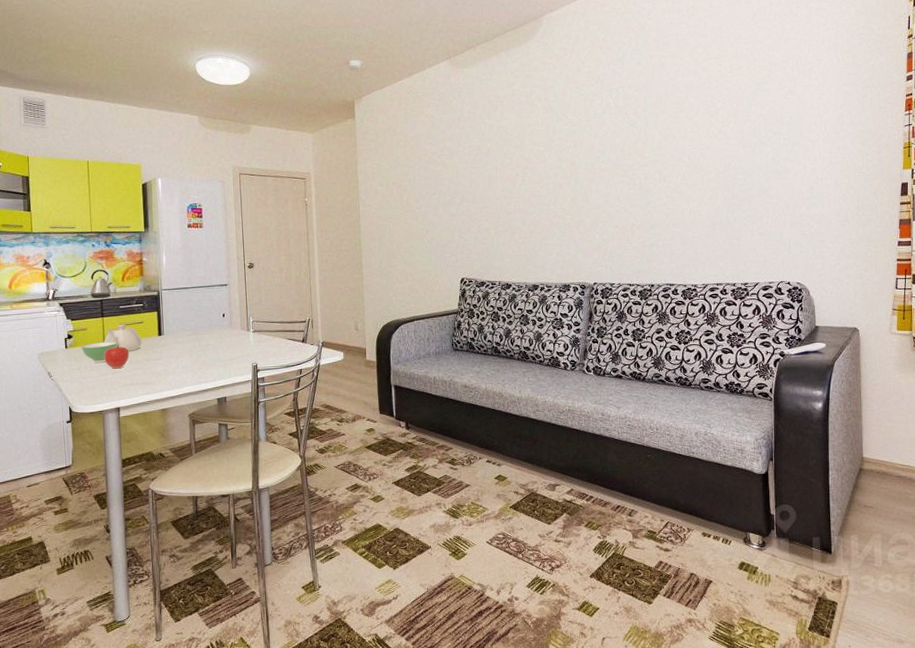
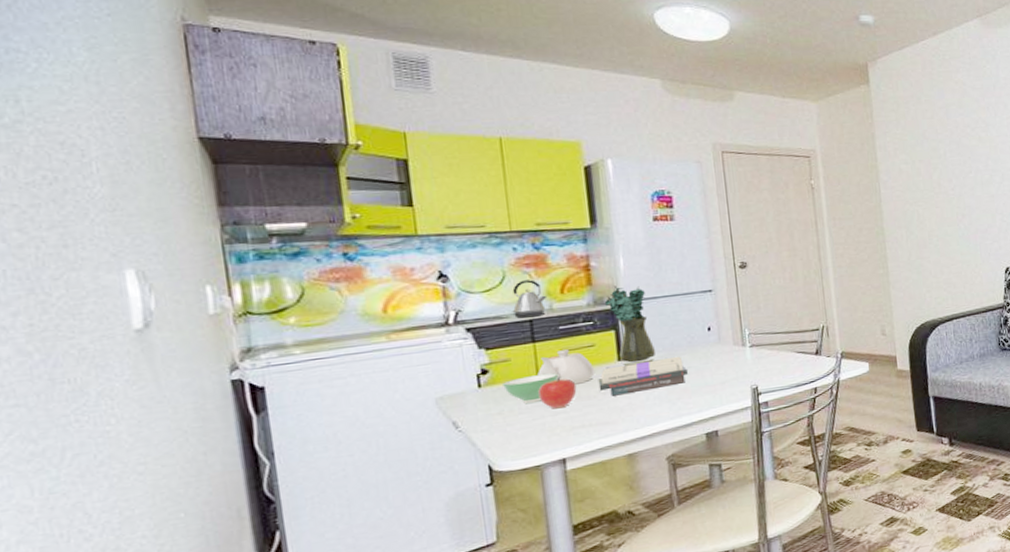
books: none [144,335,207,363] -> present [598,356,688,396]
vase: none [151,277,185,340] -> present [604,286,656,366]

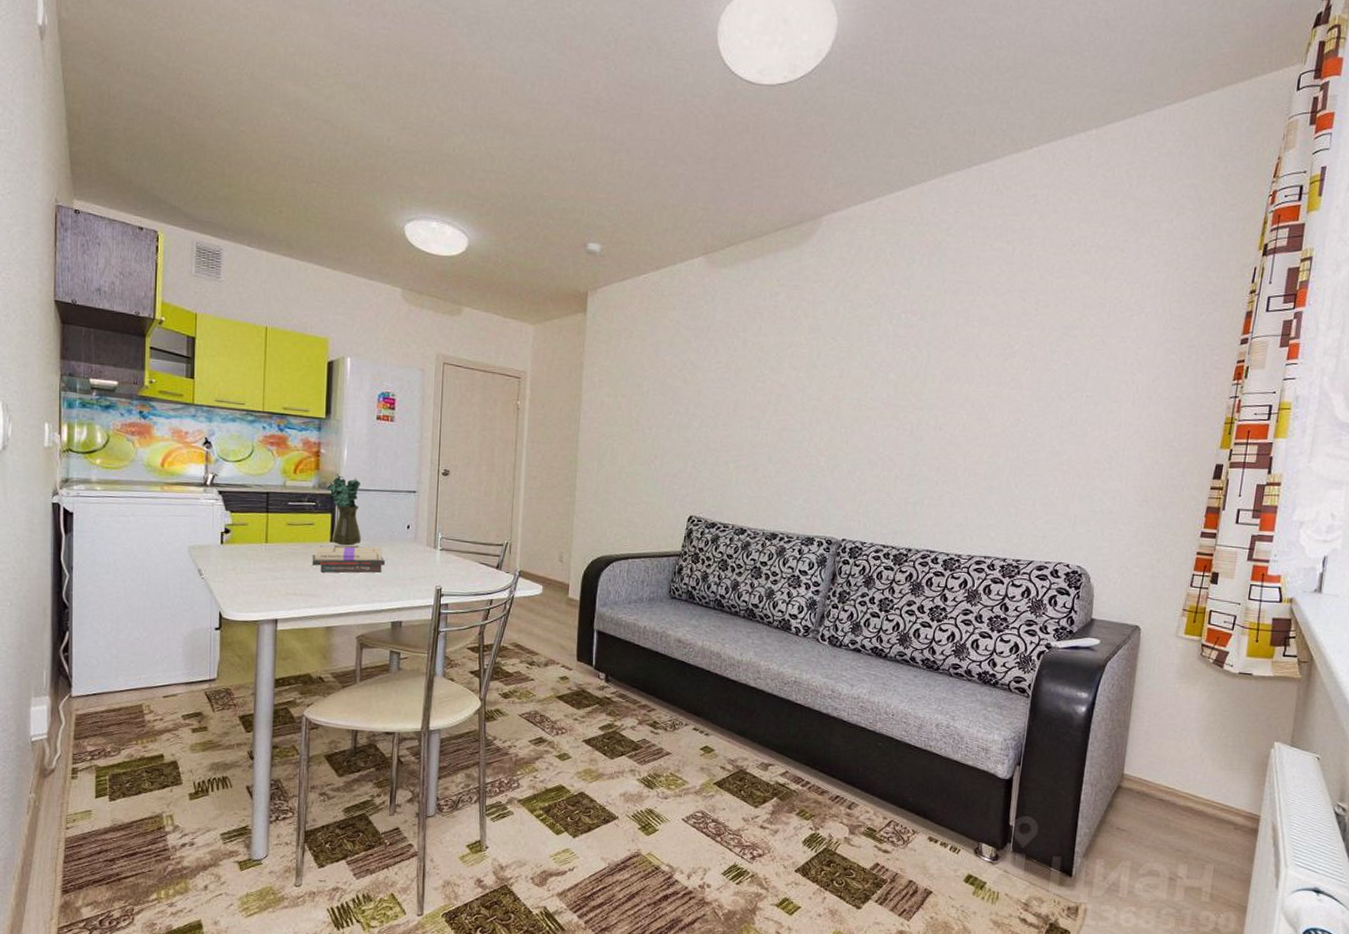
bowl: present [503,373,559,404] -> none [239,541,283,566]
kettle: present [512,280,546,319] -> none [254,456,282,491]
teapot: present [538,349,596,385] -> none [267,523,311,556]
fruit: present [538,377,577,409] -> none [265,547,295,575]

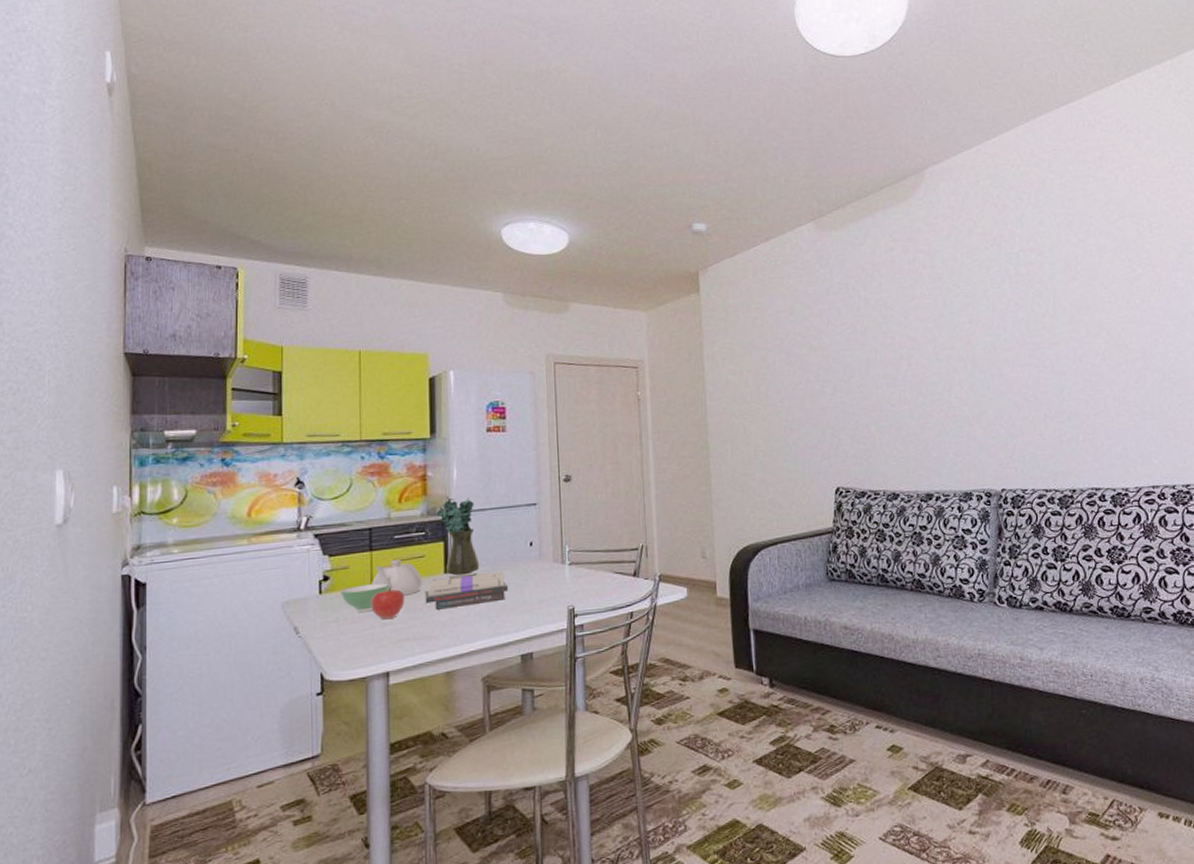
bowl: none [239,541,283,566] -> present [341,583,390,613]
fruit: none [265,547,295,575] -> present [371,587,405,620]
teapot: none [267,523,311,556] -> present [372,559,423,596]

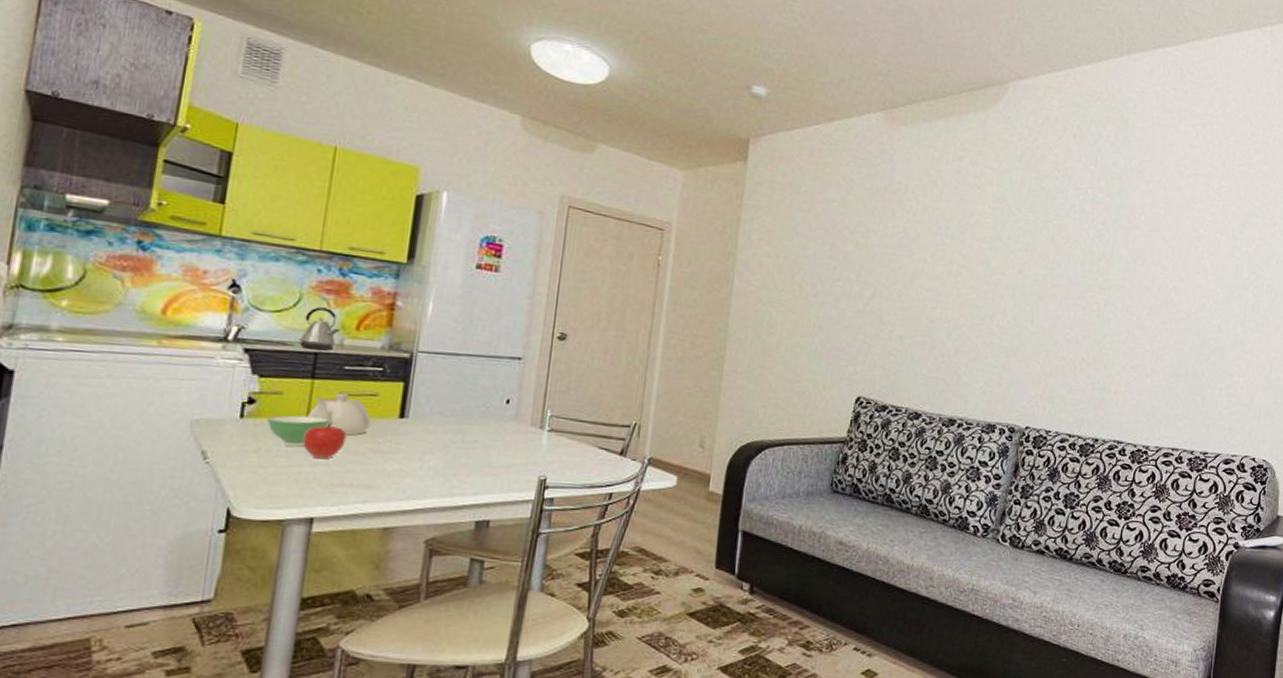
kettle: none [355,488,386,527] -> present [298,307,339,351]
books: present [425,571,508,610] -> none [370,423,473,458]
vase: present [436,496,480,579] -> none [400,332,448,427]

